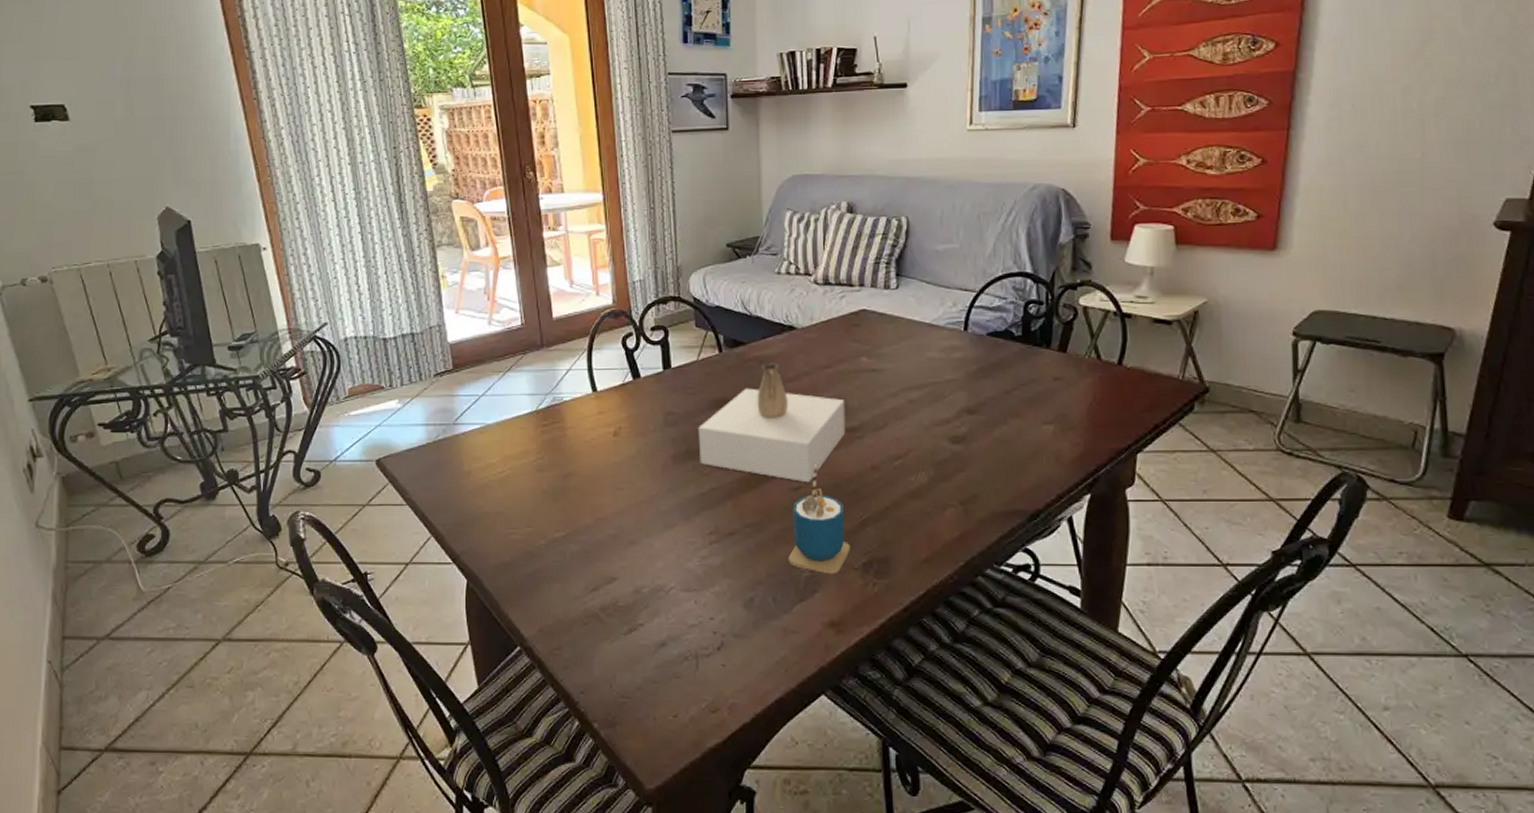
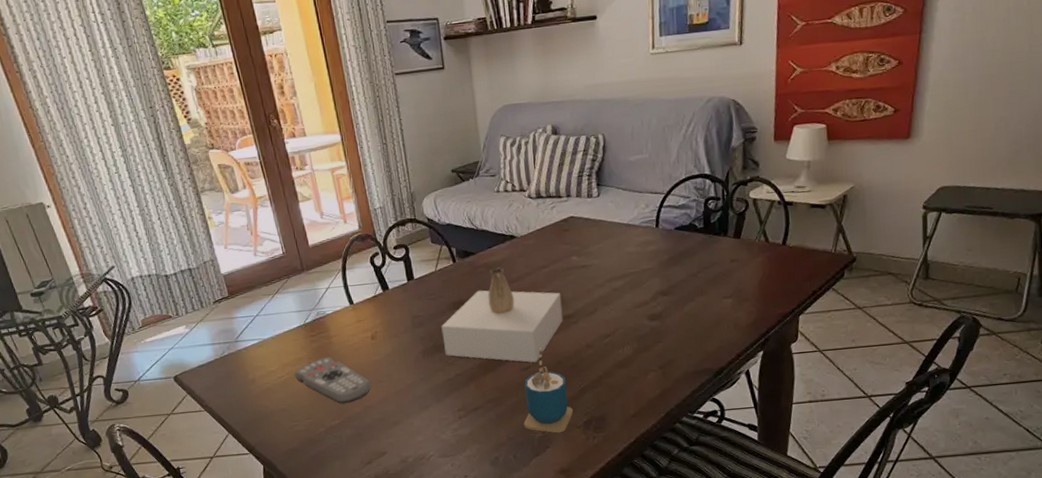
remote control: none [518,453,608,511] -> present [294,357,372,404]

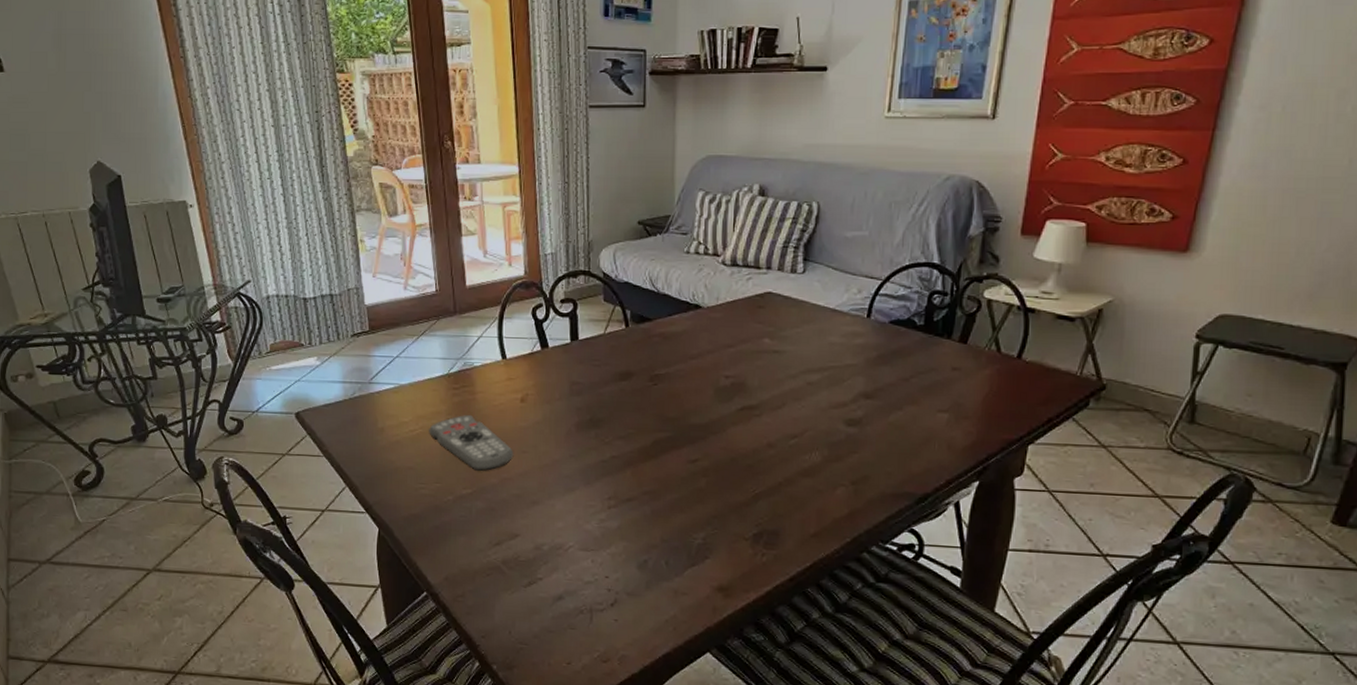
vase: present [441,267,563,363] -> none [602,339,746,456]
cup: present [523,347,573,433] -> none [682,439,742,543]

